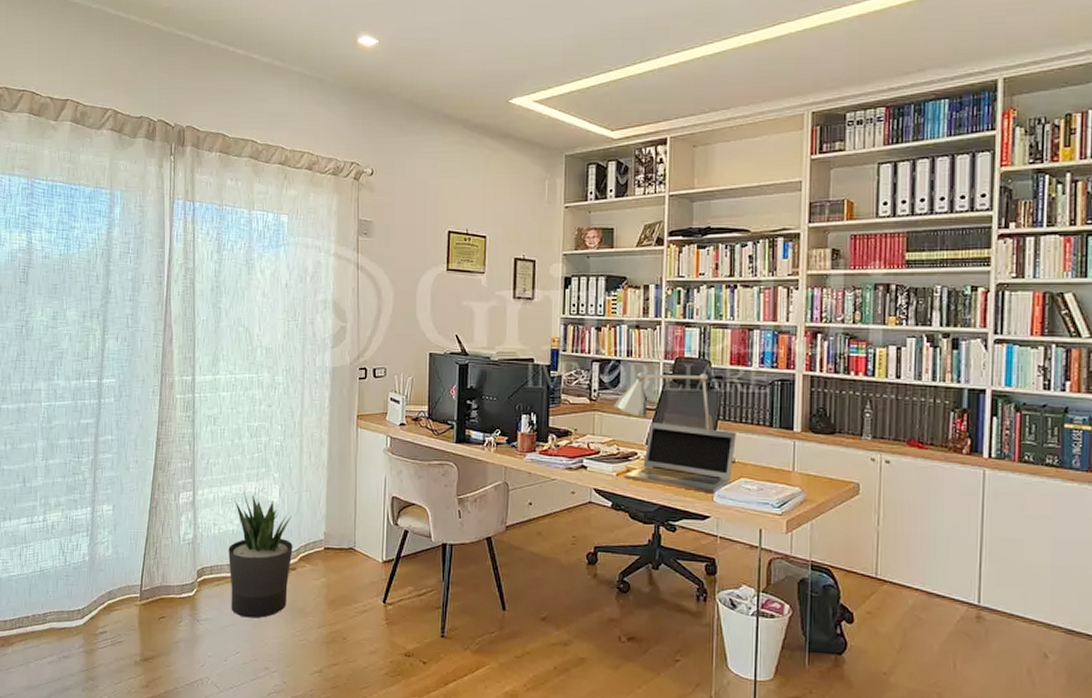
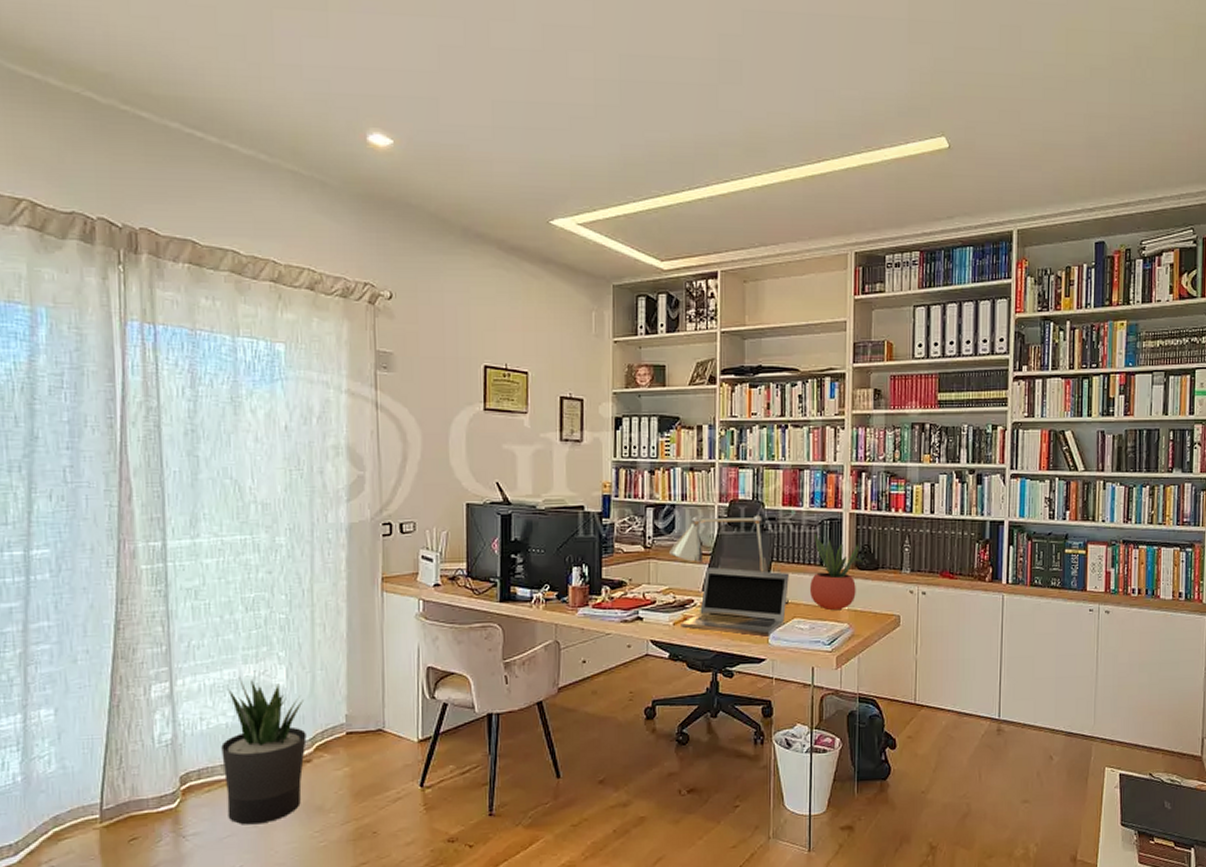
potted plant: none [757,393,818,474] -> present [809,532,863,611]

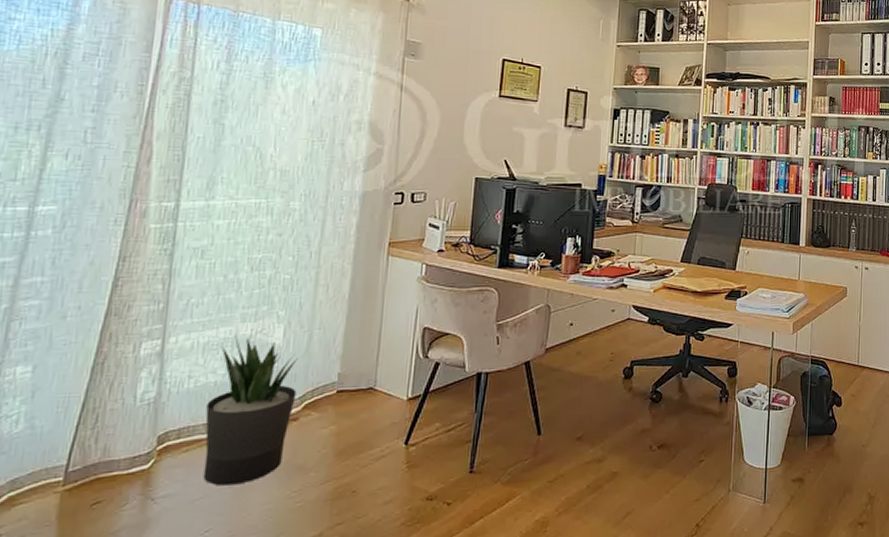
desk lamp: present [669,514,789,604] -> none [654,196,755,275]
laptop: present [681,567,789,637] -> none [660,242,755,304]
potted plant: present [809,532,863,611] -> none [772,214,817,282]

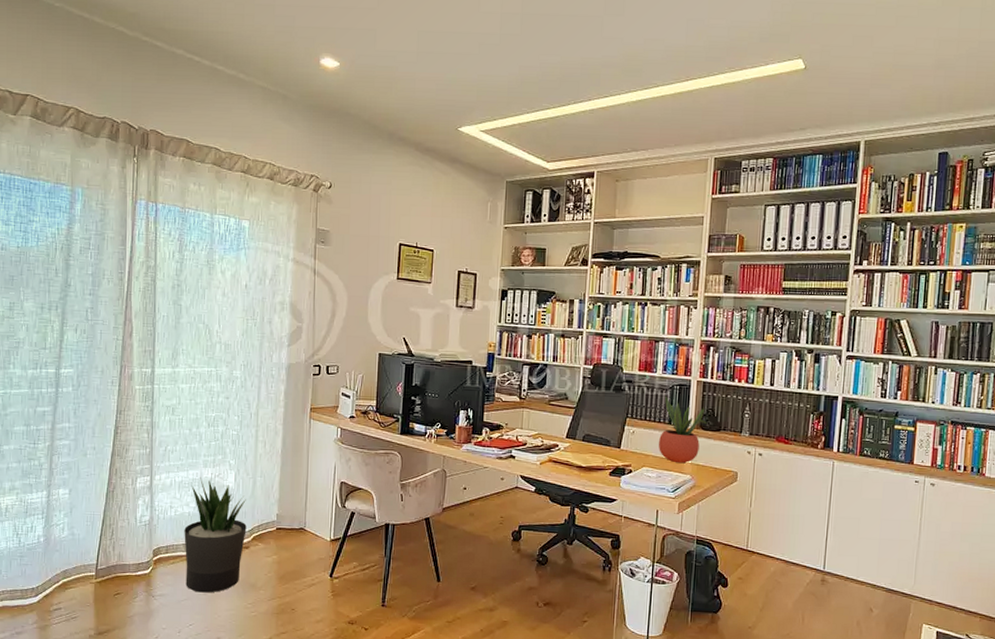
potted plant: none [772,214,817,282] -> present [658,395,707,464]

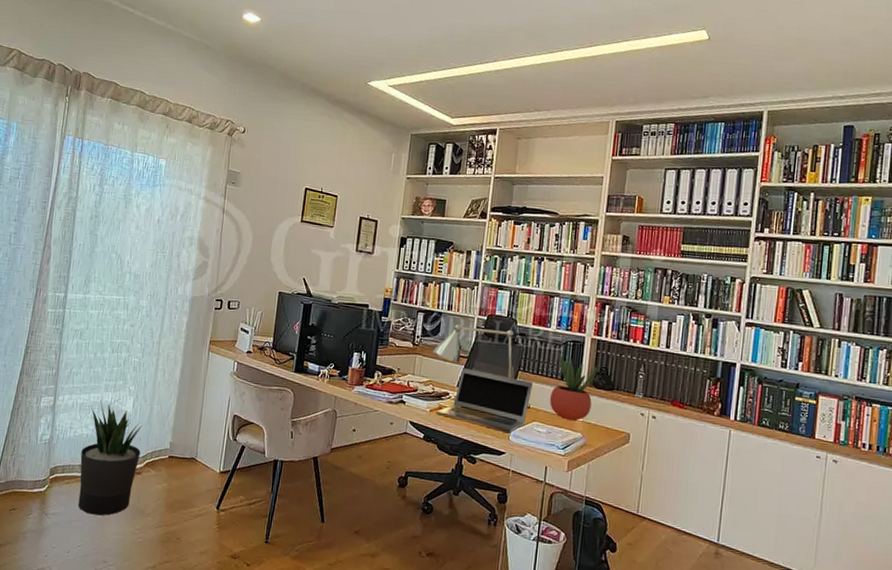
desk lamp: none [540,375,640,454] -> present [433,324,531,408]
laptop: none [546,419,641,481] -> present [436,368,533,434]

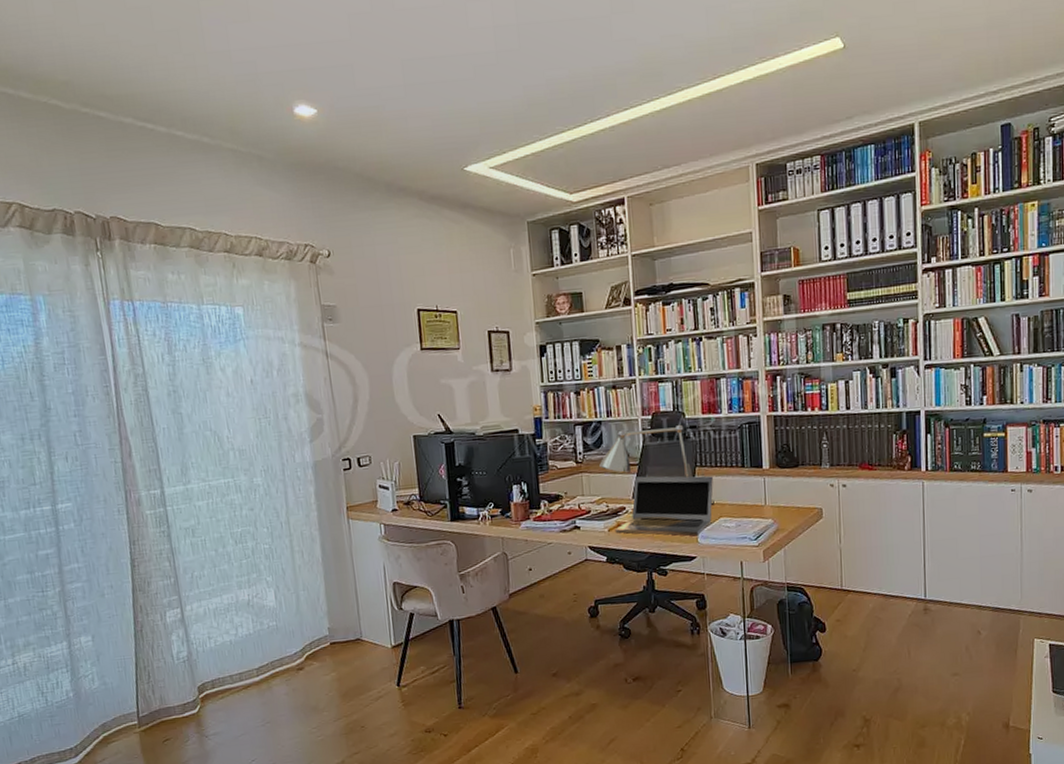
planter: present [78,400,142,516] -> none [228,599,299,725]
potted plant: present [549,351,600,421] -> none [733,436,783,508]

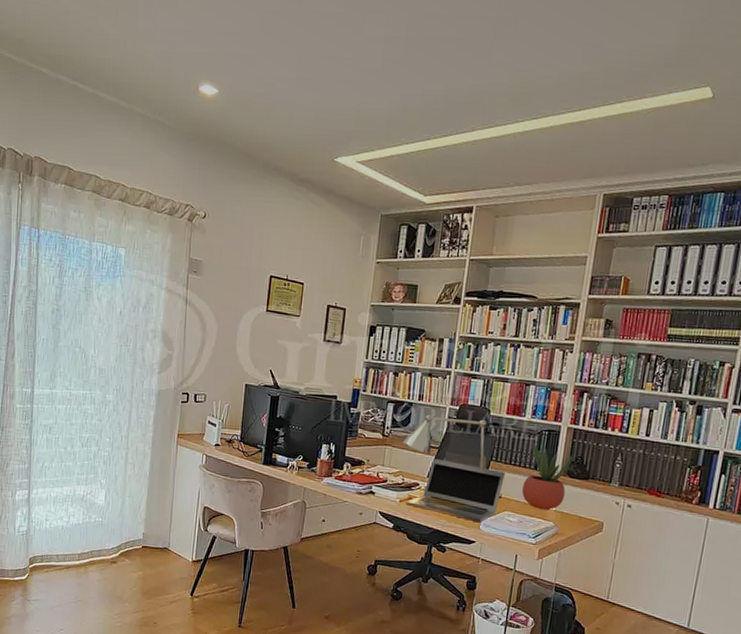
potted plant: none [733,436,783,508] -> present [521,440,575,510]

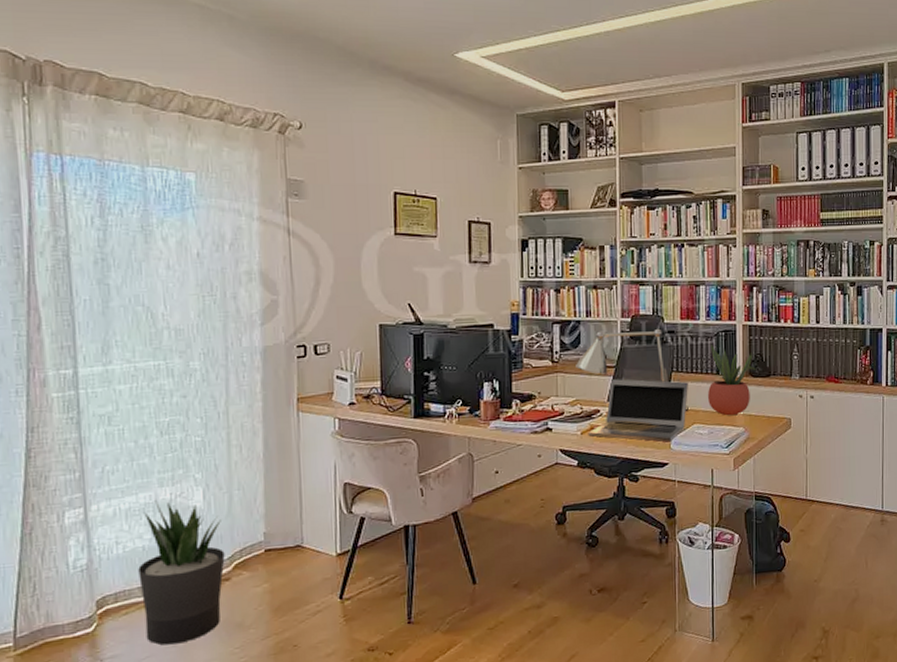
planter: none [57,493,115,602] -> present [138,499,225,645]

